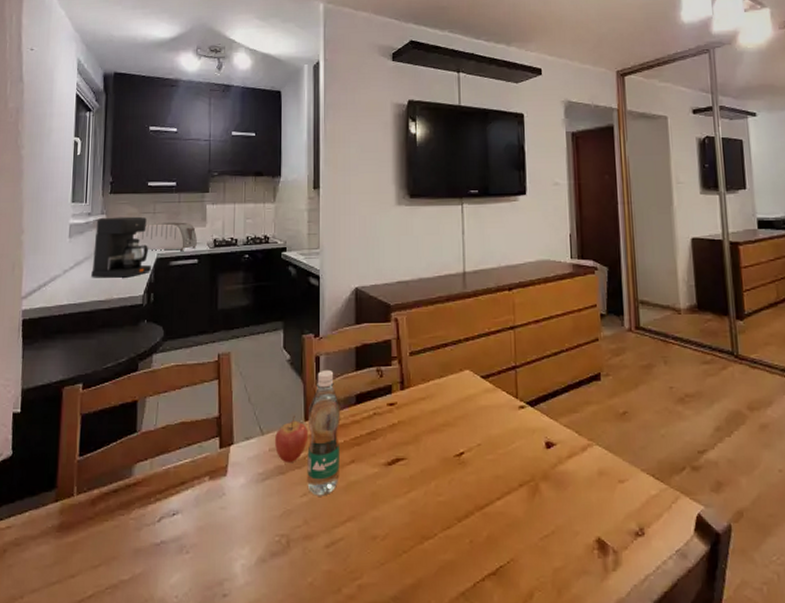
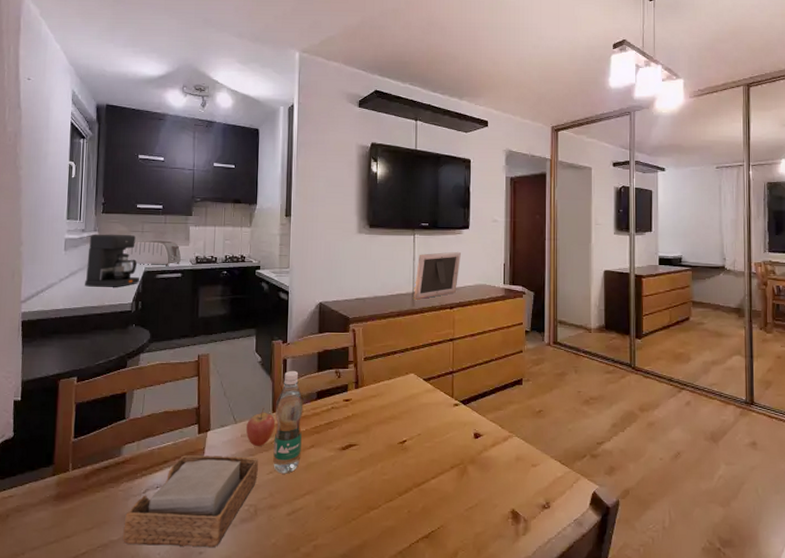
napkin holder: none [134,475,290,589] -> present [122,455,258,548]
picture frame: none [465,221,518,281] -> present [414,251,461,300]

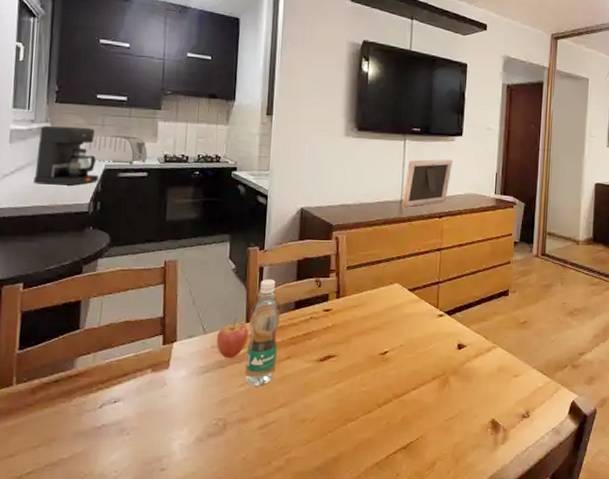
napkin holder: present [122,455,258,548] -> none [74,367,229,464]

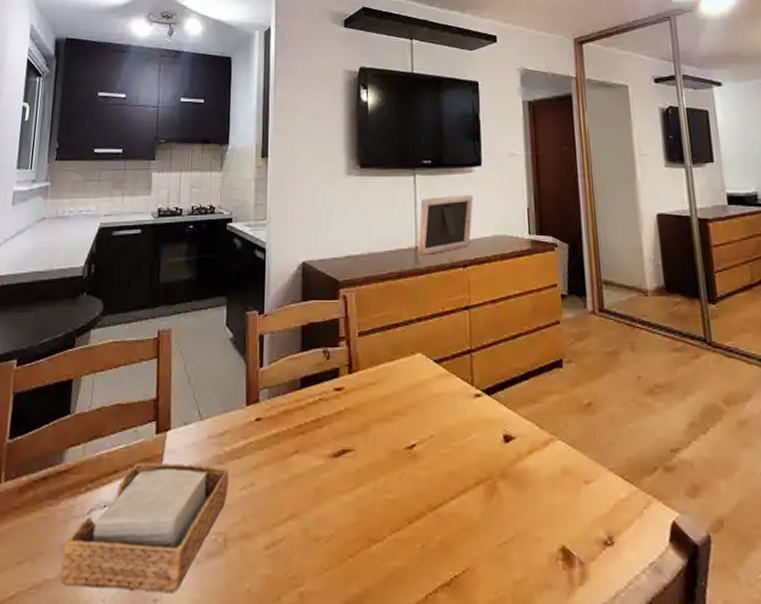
coffee maker: present [34,125,100,186] -> none [32,184,94,248]
napkin holder: none [74,367,229,464] -> present [59,463,229,594]
toaster: present [84,135,147,165] -> none [81,190,141,221]
fruit: present [216,318,249,359] -> none [213,400,250,453]
bottle: present [245,279,281,386] -> none [247,349,285,490]

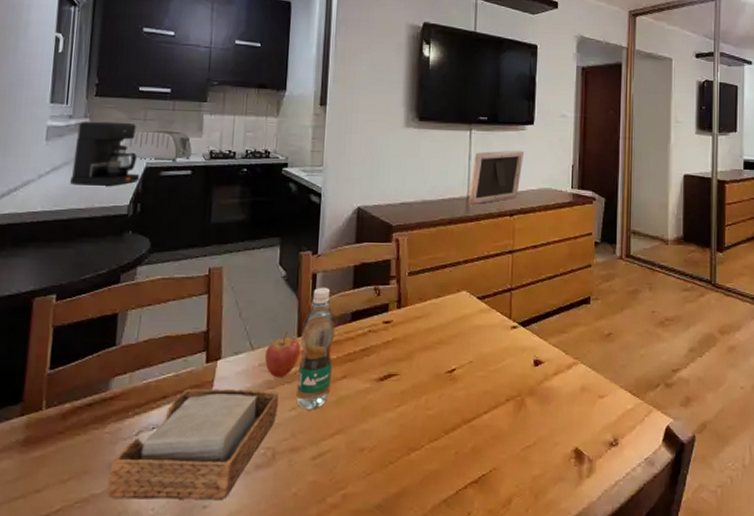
coffee maker: none [32,184,94,248] -> present [70,121,140,186]
toaster: none [81,190,141,221] -> present [125,130,192,162]
fruit: none [213,400,250,453] -> present [264,332,301,378]
bottle: none [247,349,285,490] -> present [296,287,336,410]

